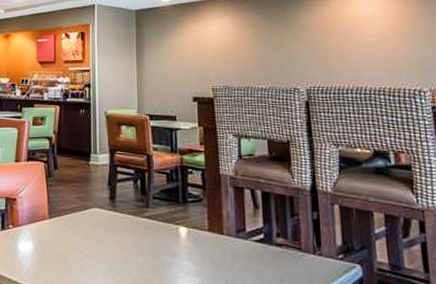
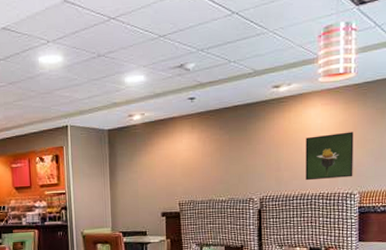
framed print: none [356,22,420,73] -> present [305,131,354,181]

